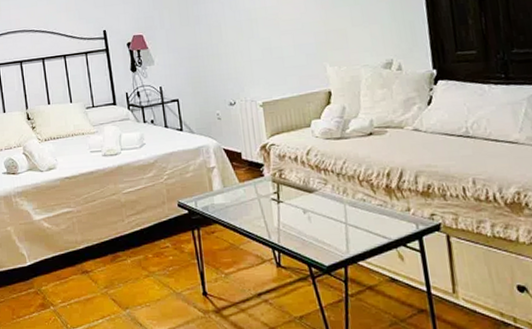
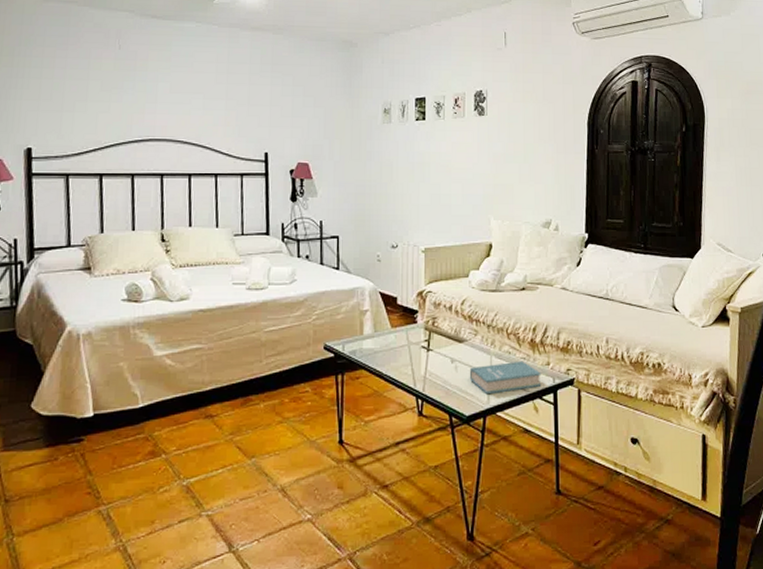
book: none [323,207,404,244] -> present [469,360,542,395]

